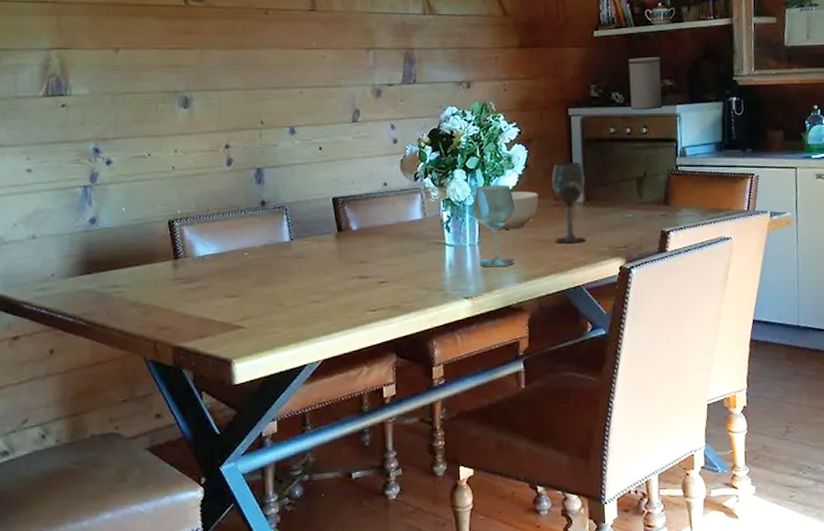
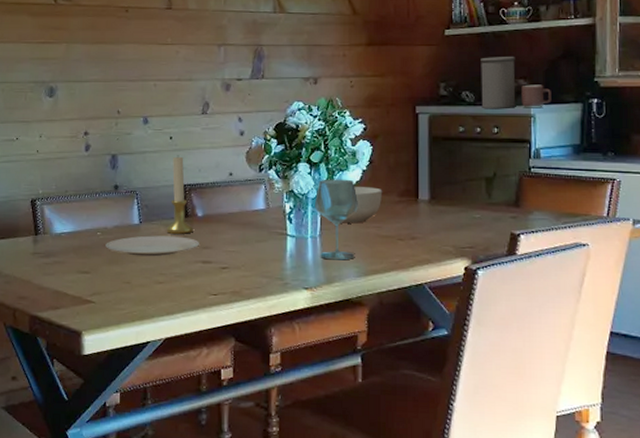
plate: none [254,252,355,276] -> present [105,235,199,257]
candle holder: none [319,166,348,250] -> present [166,155,193,234]
wine glass: present [552,161,585,244] -> none [397,159,430,241]
mug: none [667,84,695,108] -> present [521,84,551,109]

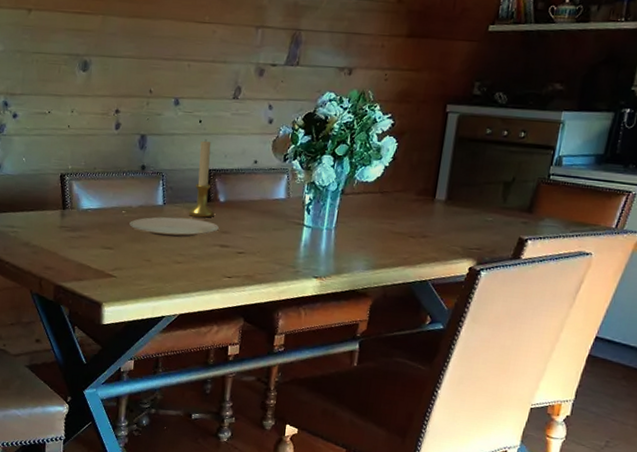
wine glass: present [314,179,359,260] -> none [333,173,377,253]
bowl: present [342,186,383,224] -> none [358,181,402,219]
canister: present [481,57,515,109] -> none [513,57,556,113]
mug: present [521,84,551,109] -> none [553,89,586,115]

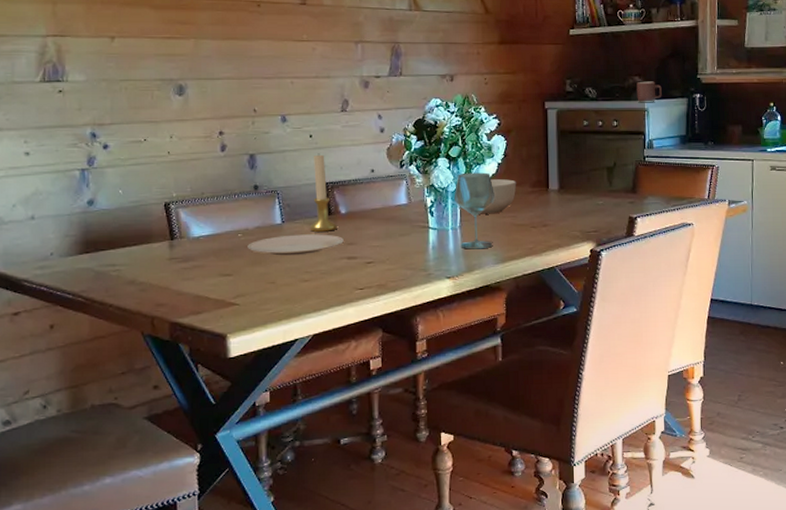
wine glass: none [333,173,377,253] -> present [454,172,496,250]
bowl: none [358,181,402,219] -> present [480,178,517,214]
mug: none [553,89,586,115] -> present [636,81,662,103]

